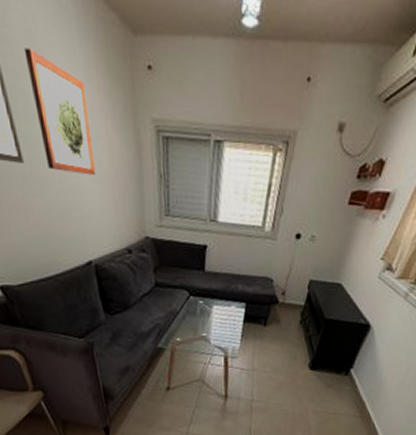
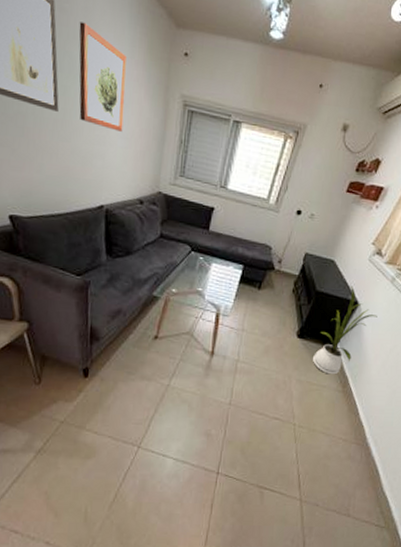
house plant: none [328,307,392,402] -> present [313,284,378,375]

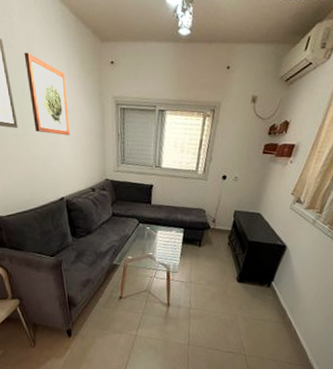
house plant: present [313,284,378,375] -> none [253,231,305,310]

